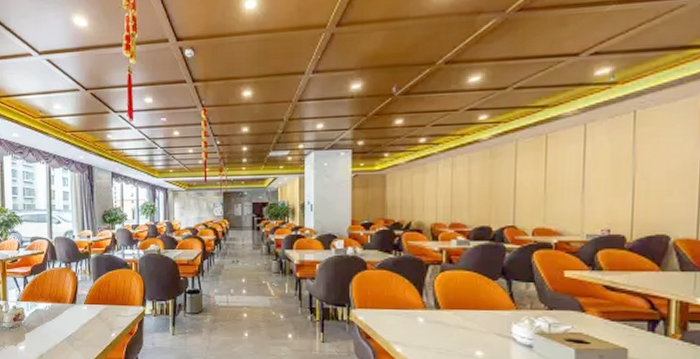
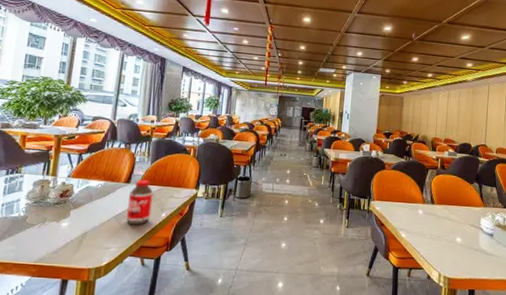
bottle: none [77,299,101,346] -> present [126,179,154,225]

